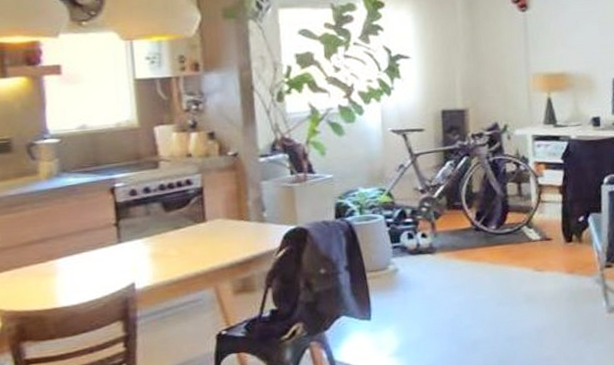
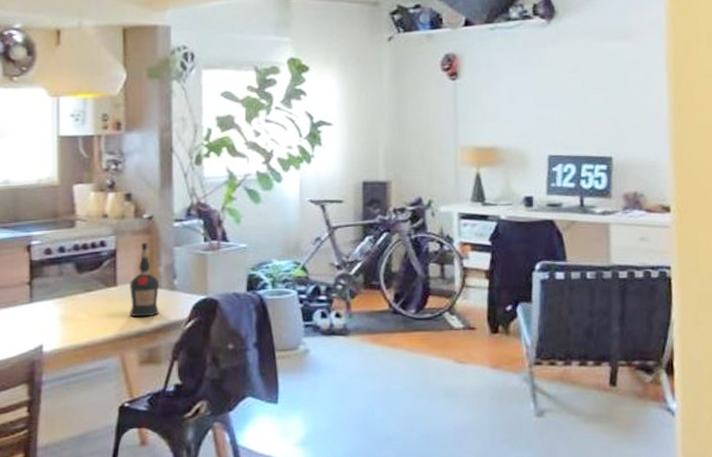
liquor bottle: none [219,179,250,250] -> present [130,243,159,317]

